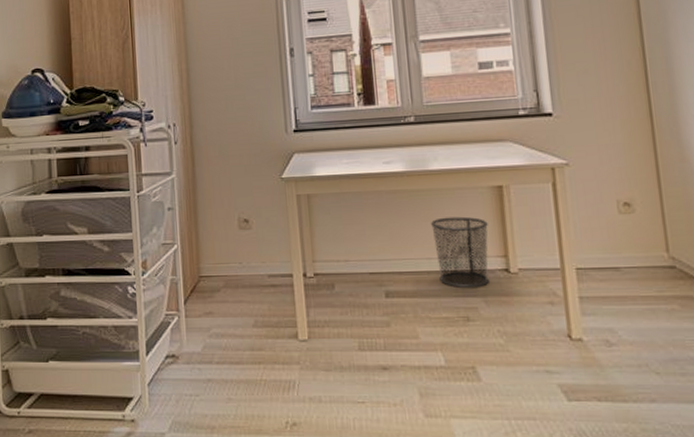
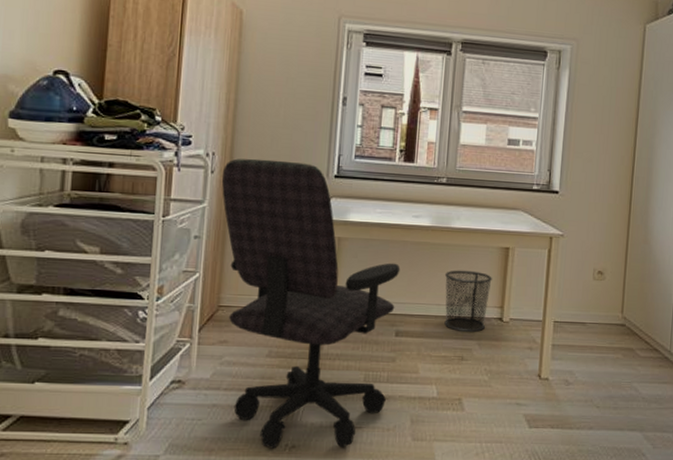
office chair: none [184,121,387,427] -> present [221,158,400,449]

